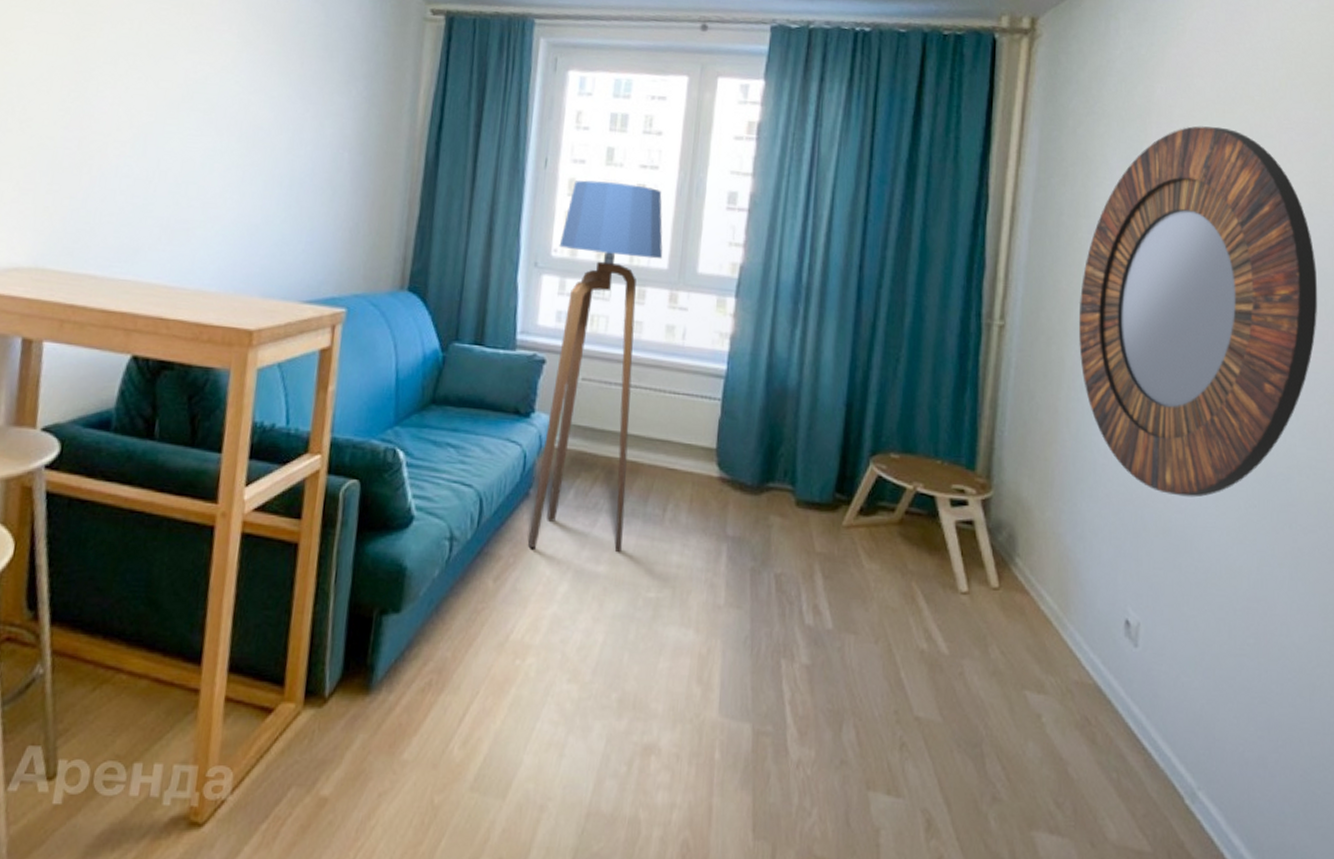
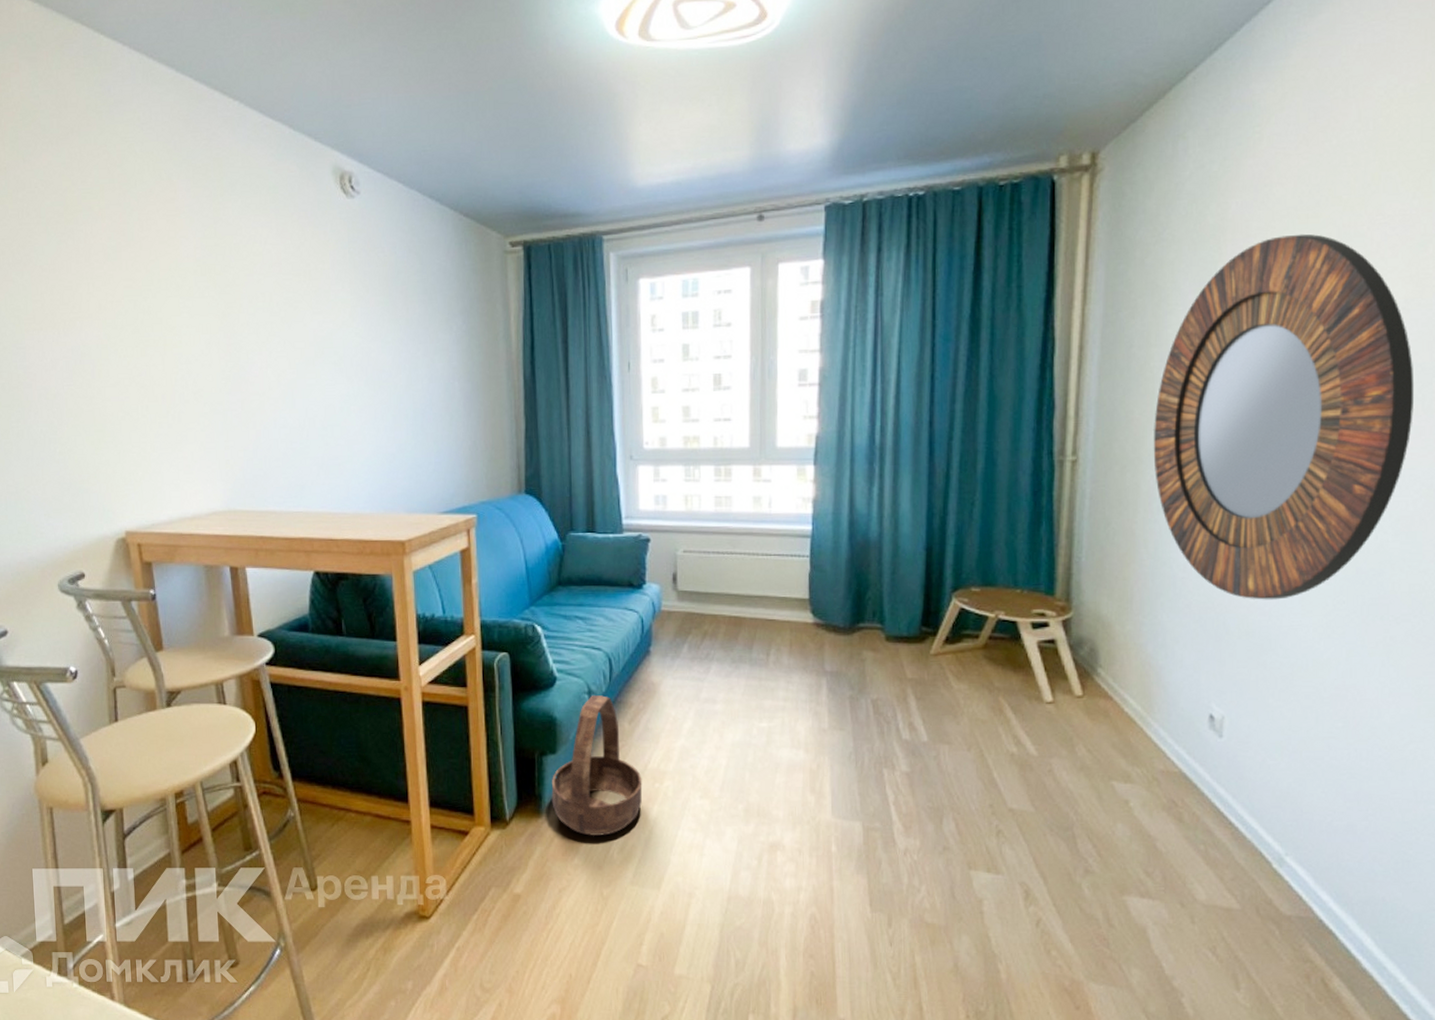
basket: none [385,543,501,724] -> present [551,695,643,836]
floor lamp: present [528,180,663,553] -> none [649,375,744,694]

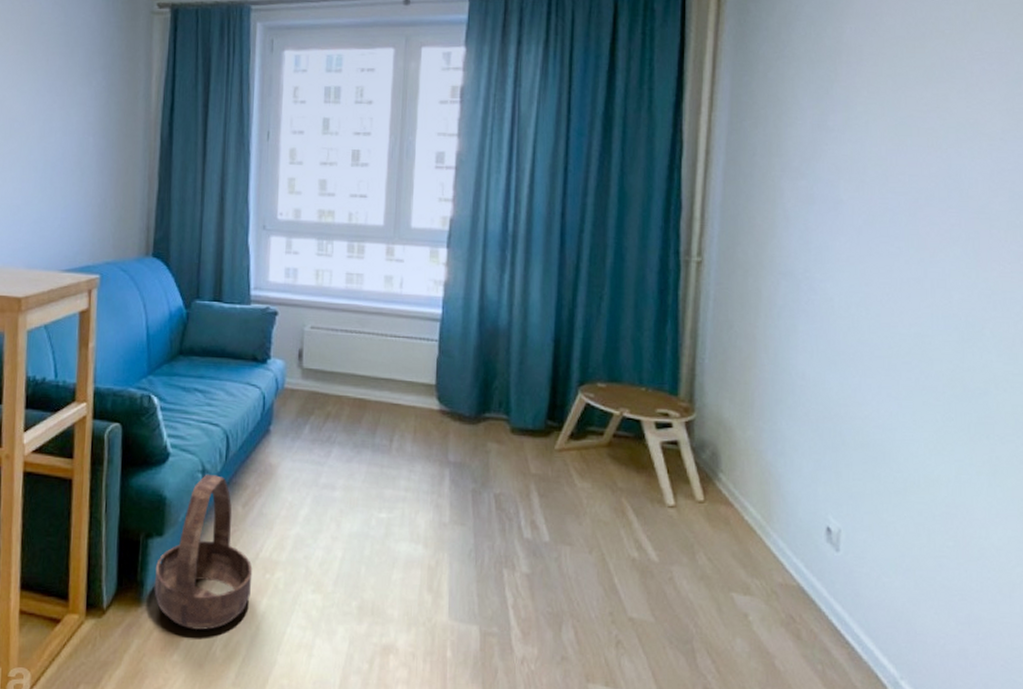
home mirror: present [1153,233,1415,600] -> none [774,62,1013,413]

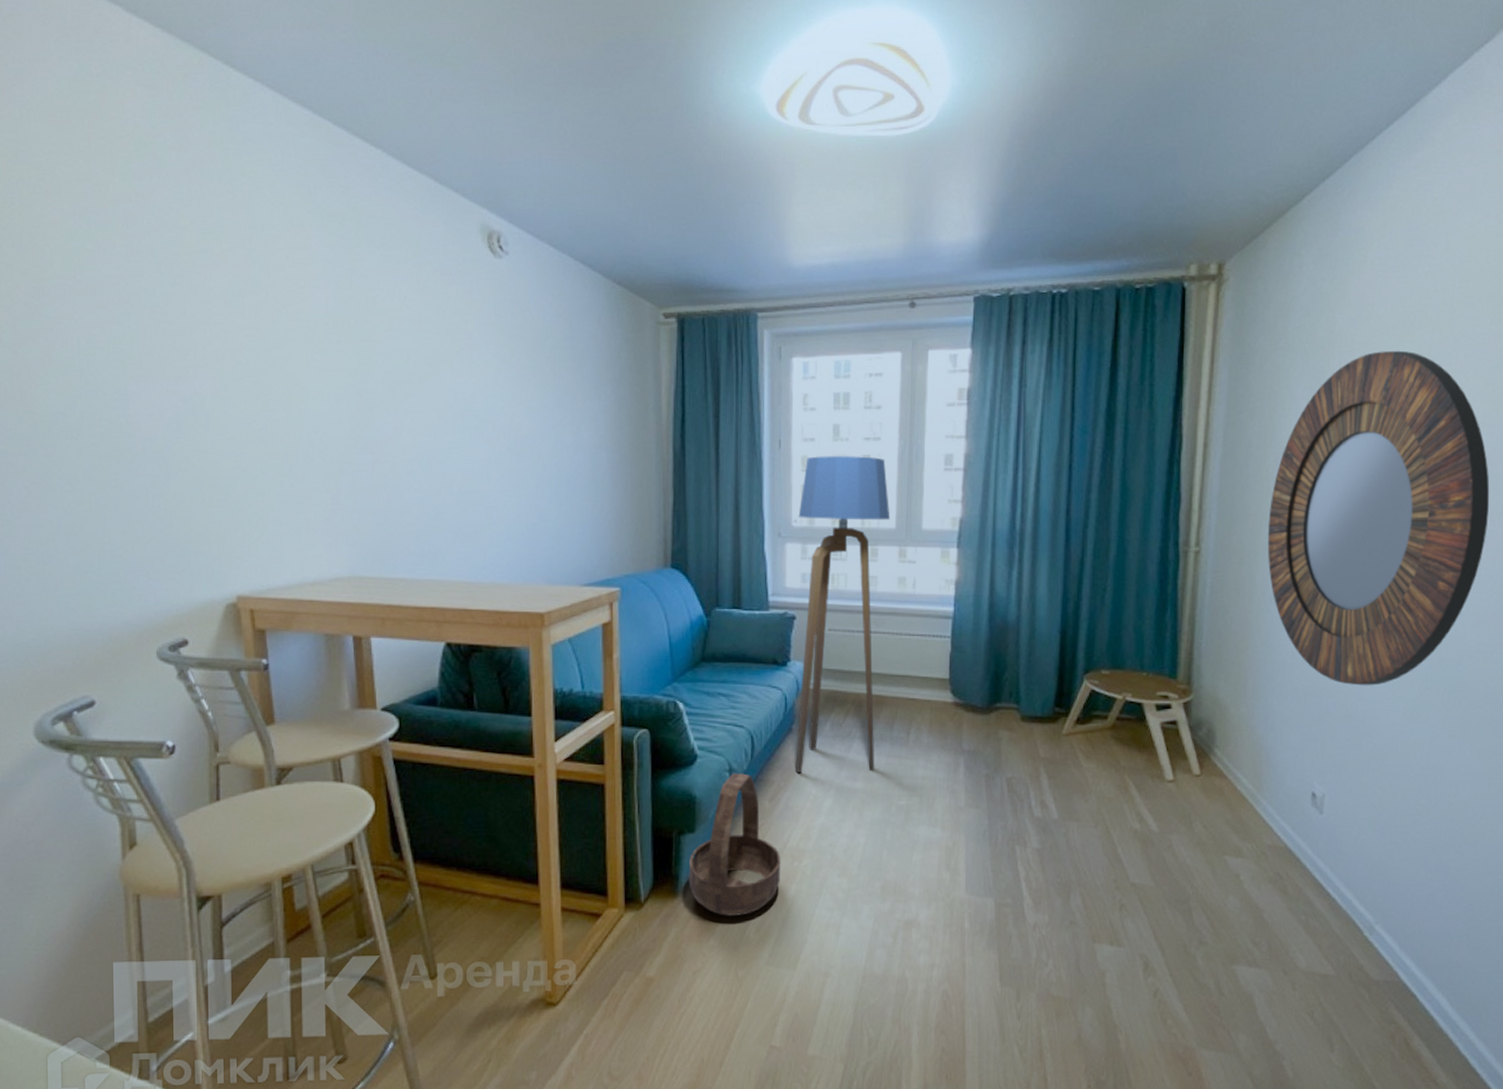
floor lamp: none [271,149,379,480] -> present [795,456,891,772]
home mirror: none [774,62,1013,413] -> present [1267,350,1490,686]

